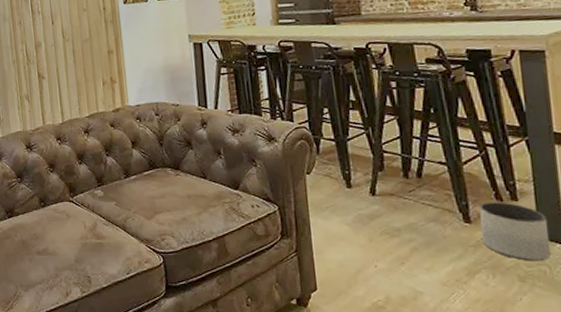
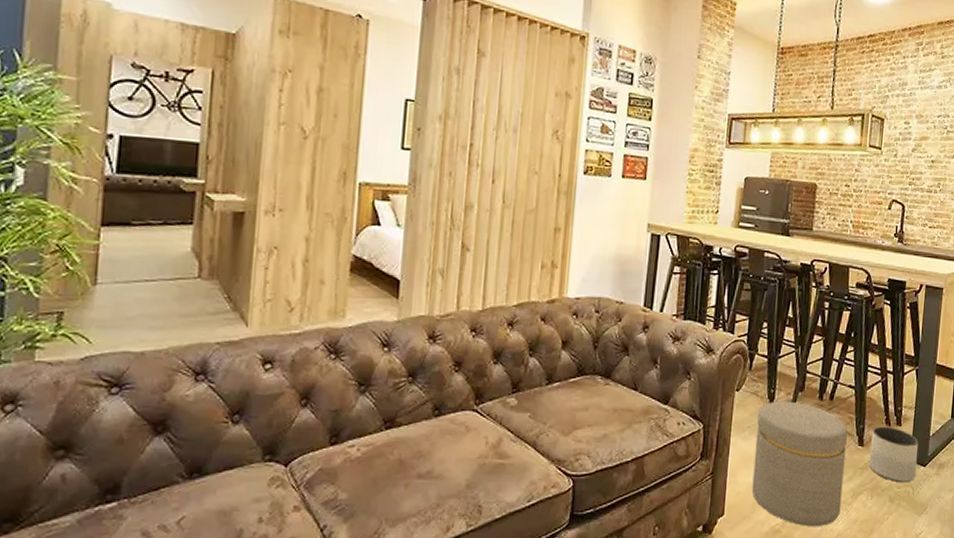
ottoman: none [335,181,456,304] -> present [752,401,848,526]

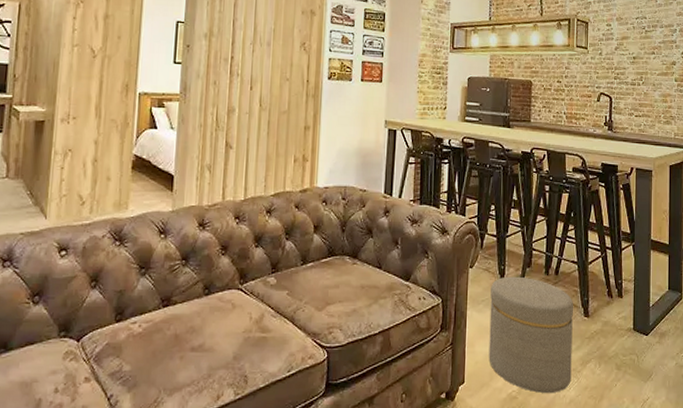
planter: present [868,426,919,483] -> none [594,298,640,351]

